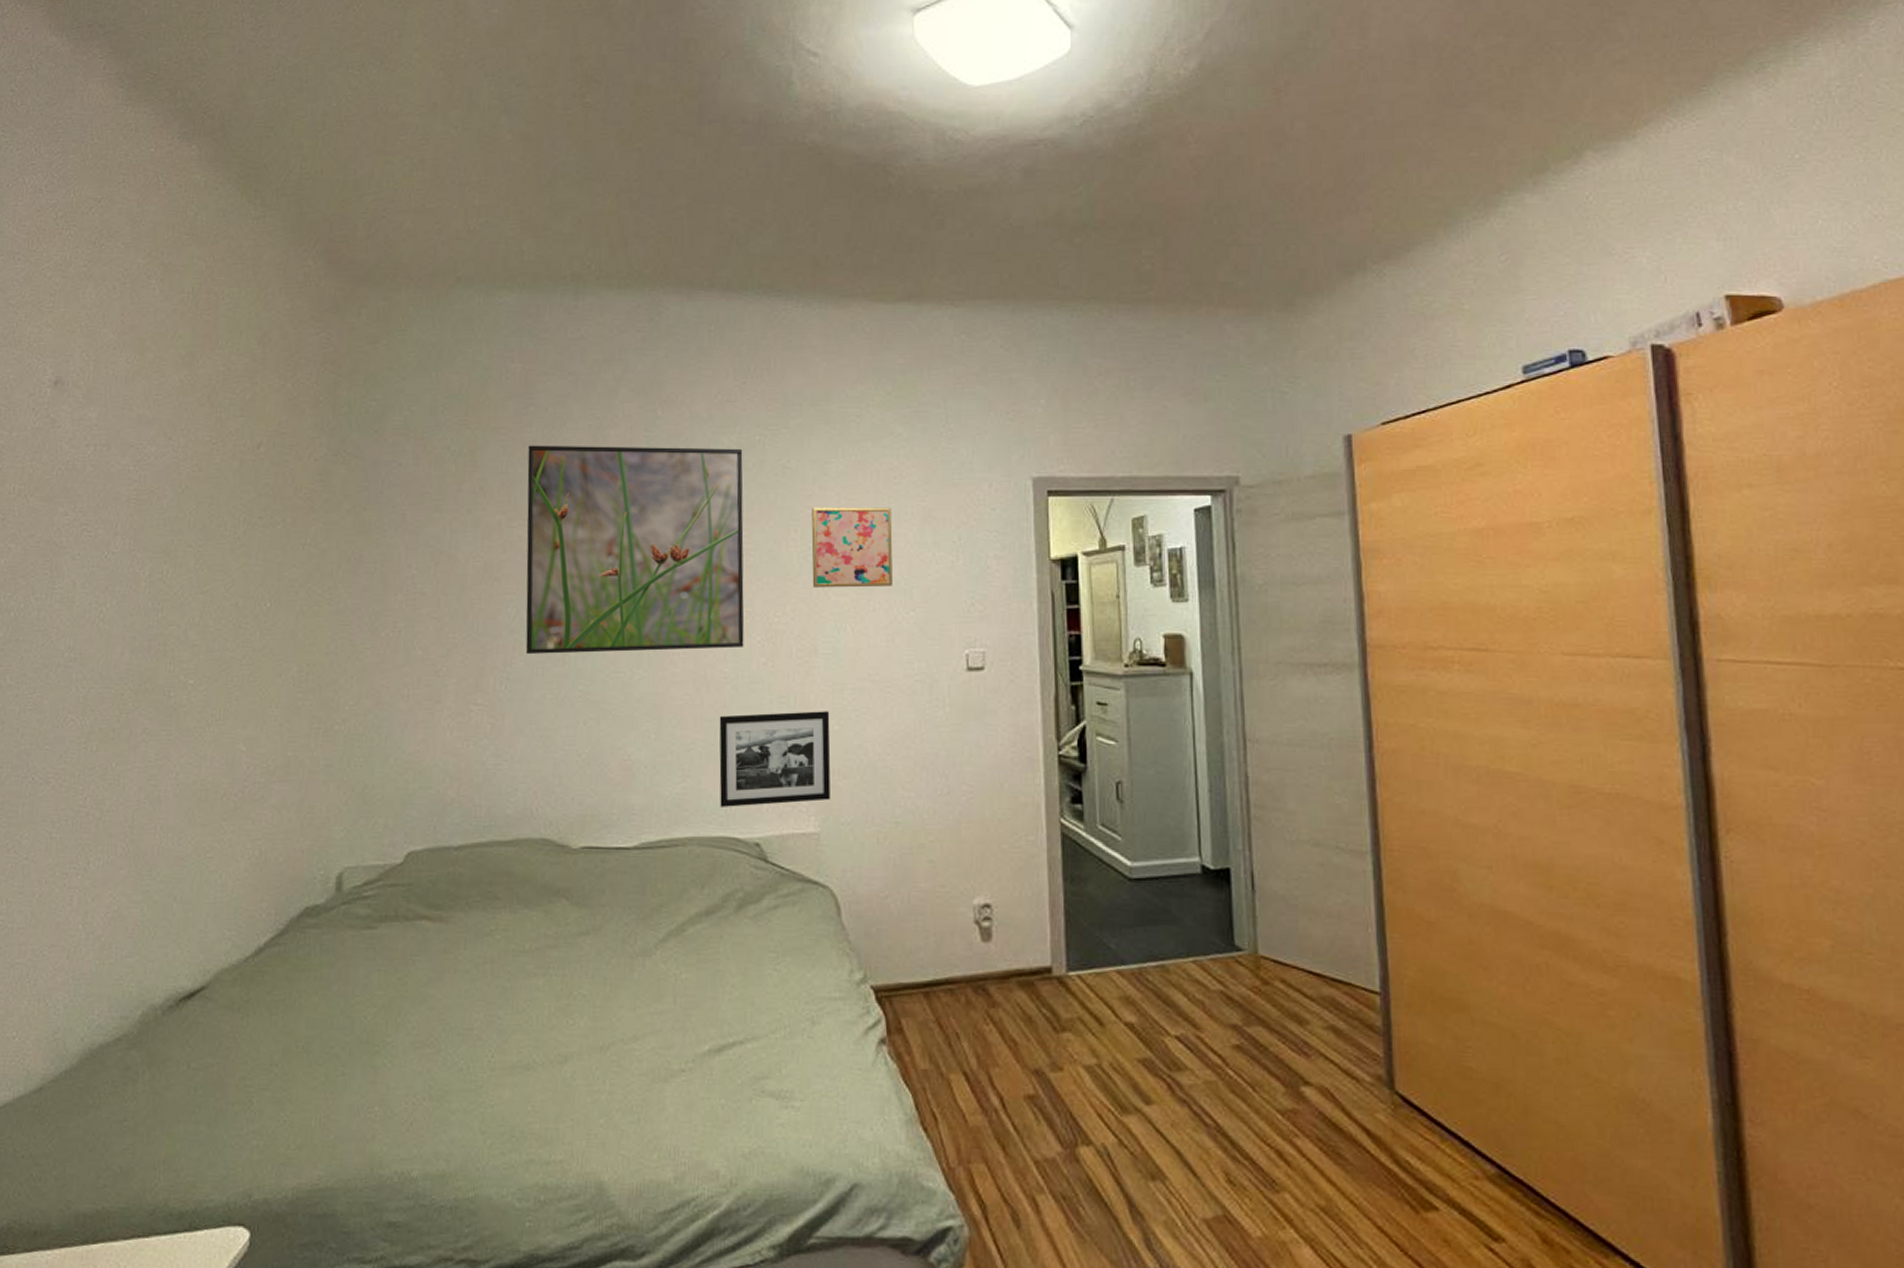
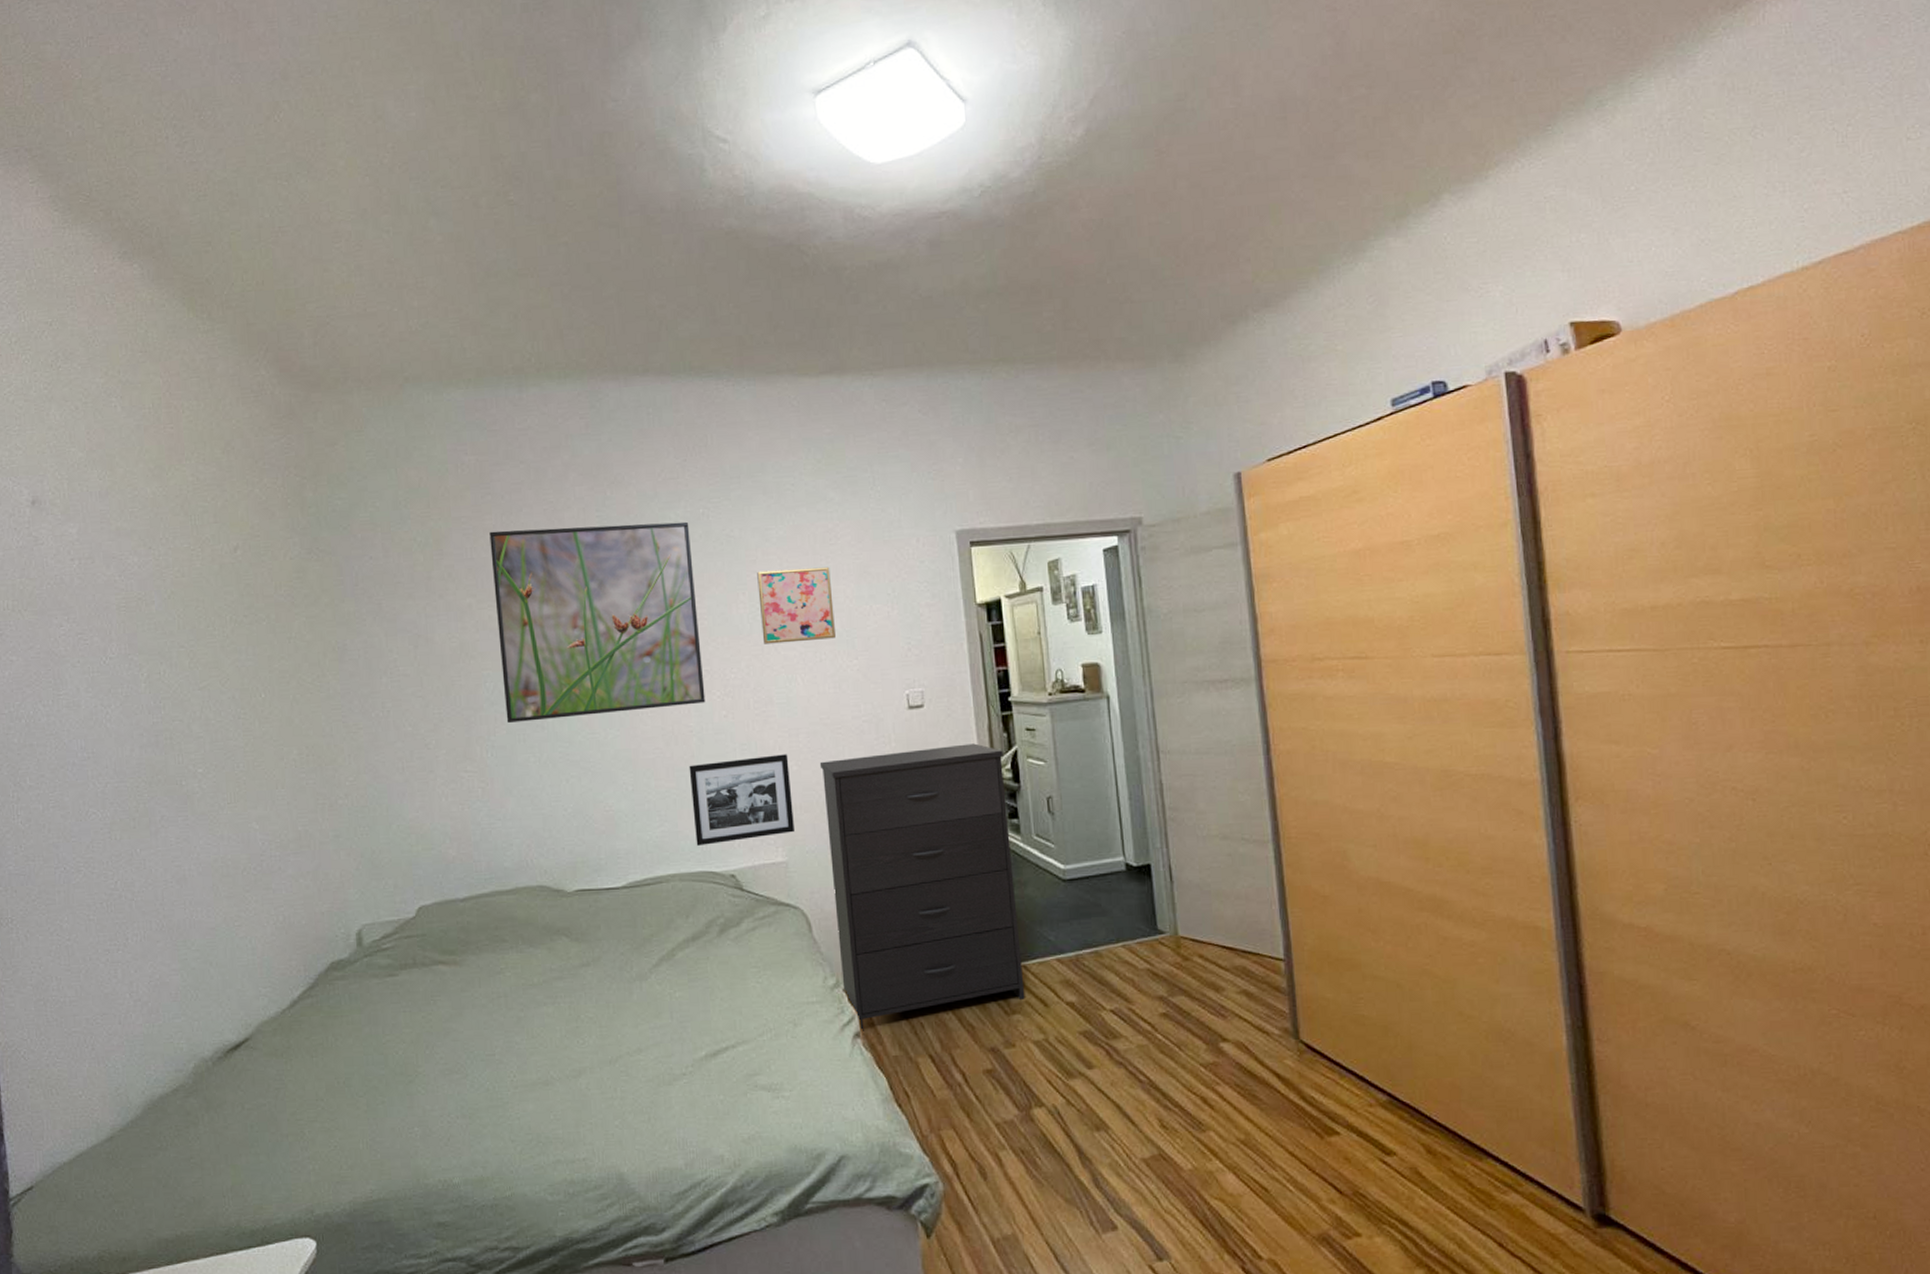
dresser: none [864,714,1078,1037] -> present [819,743,1025,1031]

